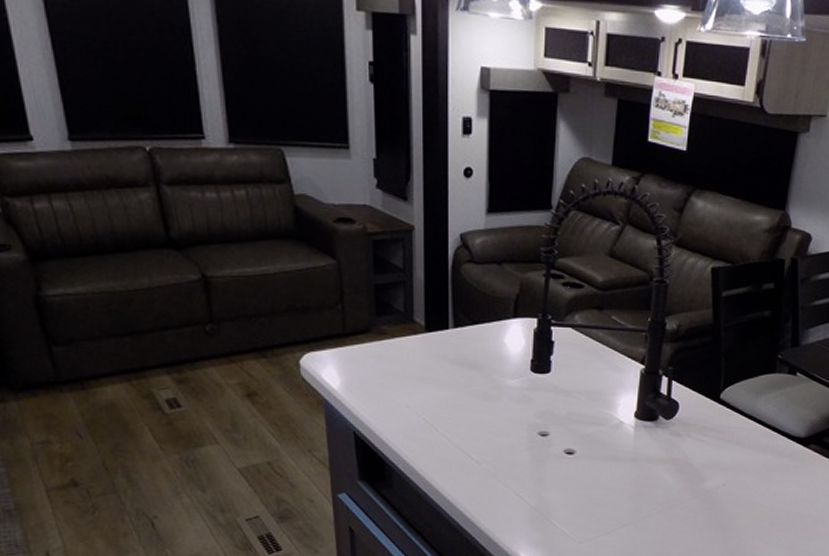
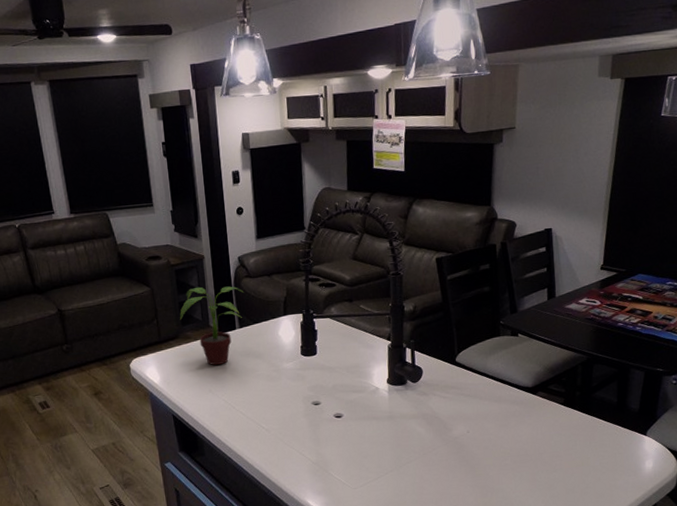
potted plant: none [374,267,464,374] -> present [180,286,244,366]

